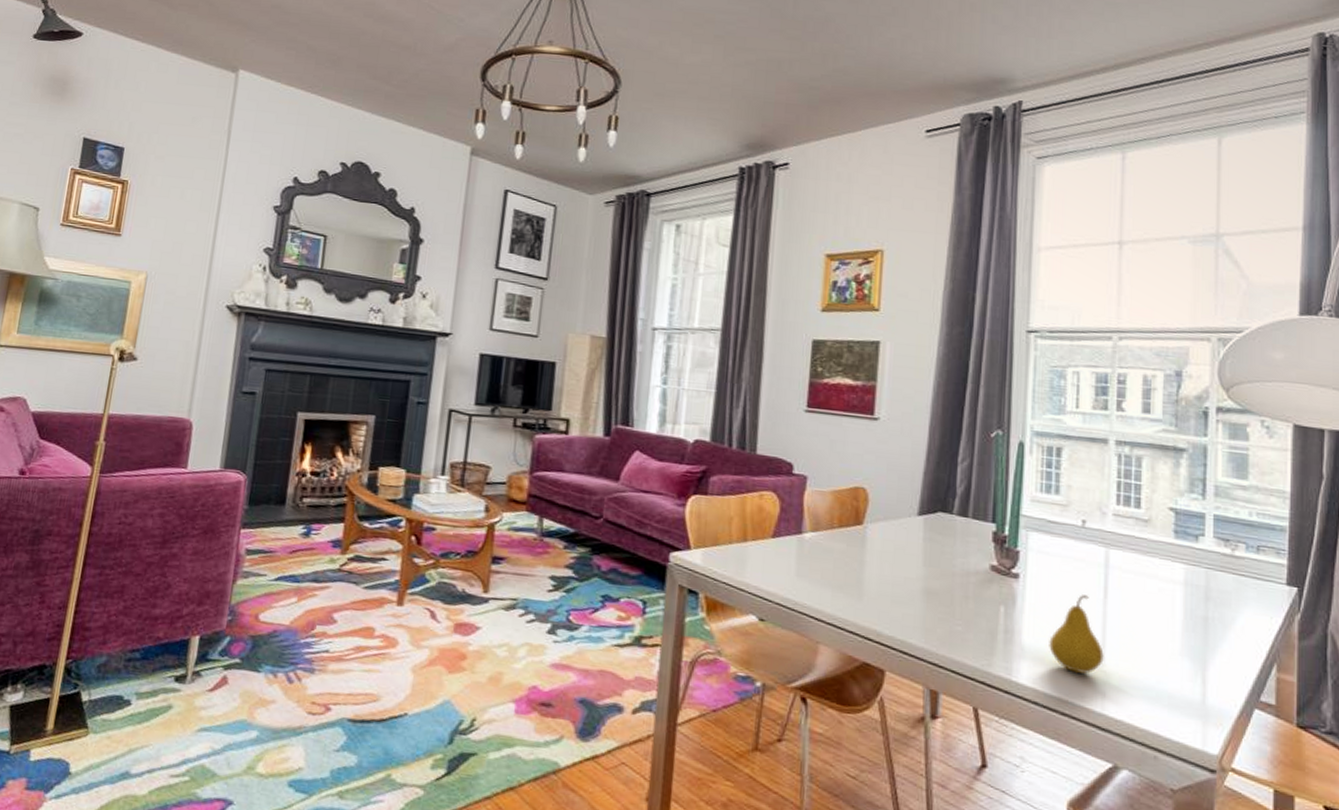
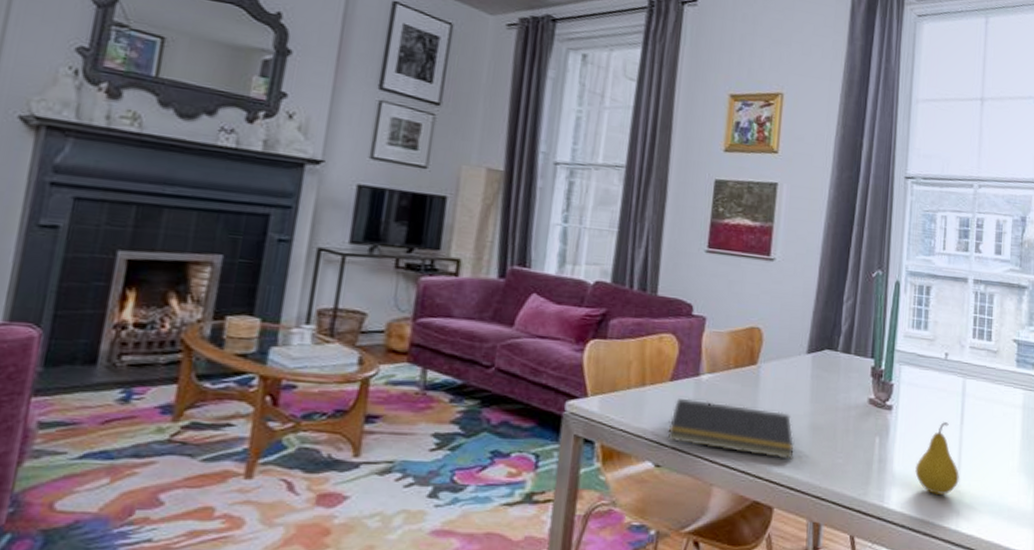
notepad: none [770,555,907,624] -> present [667,398,795,460]

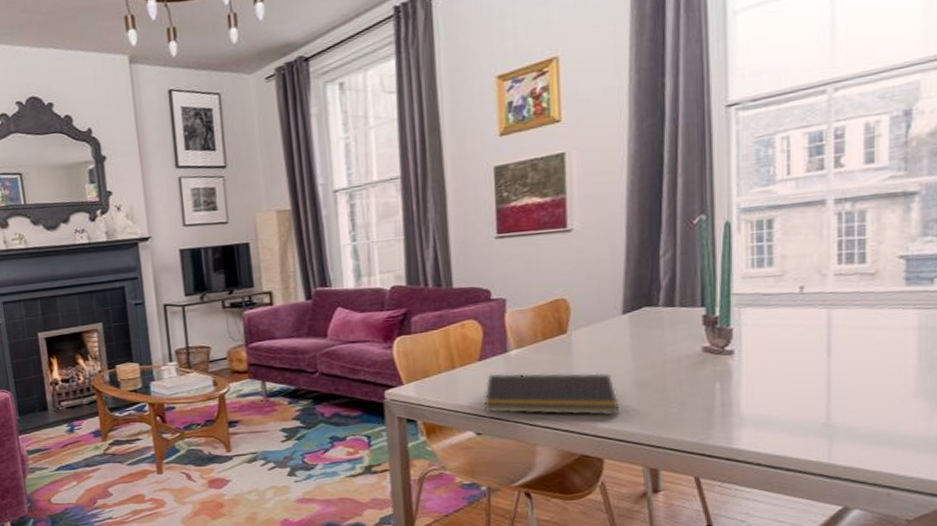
fruit: present [915,422,959,496] -> none [770,358,829,432]

